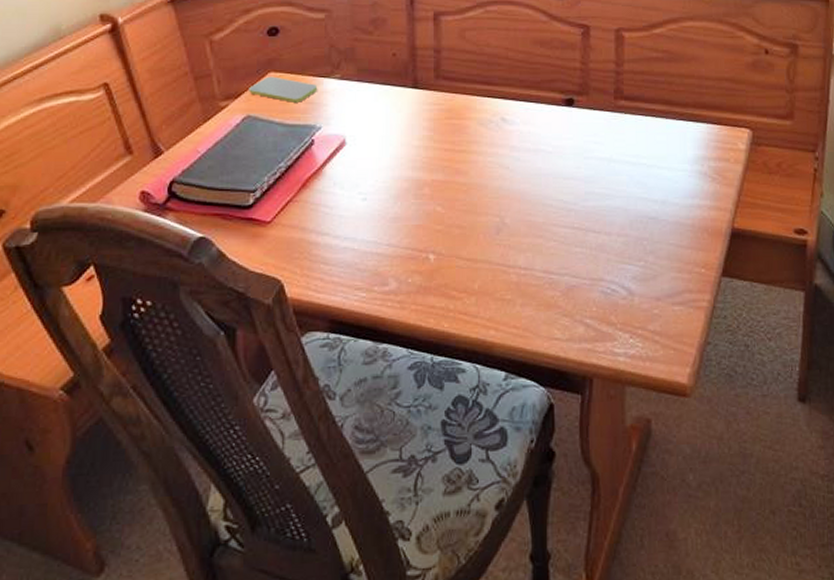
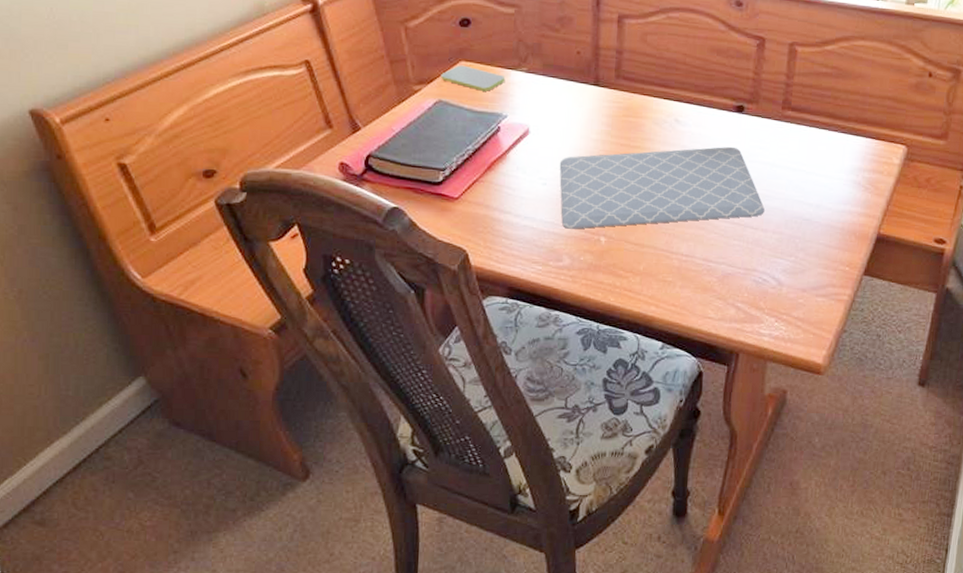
placemat: none [381,144,606,248] -> present [560,147,765,229]

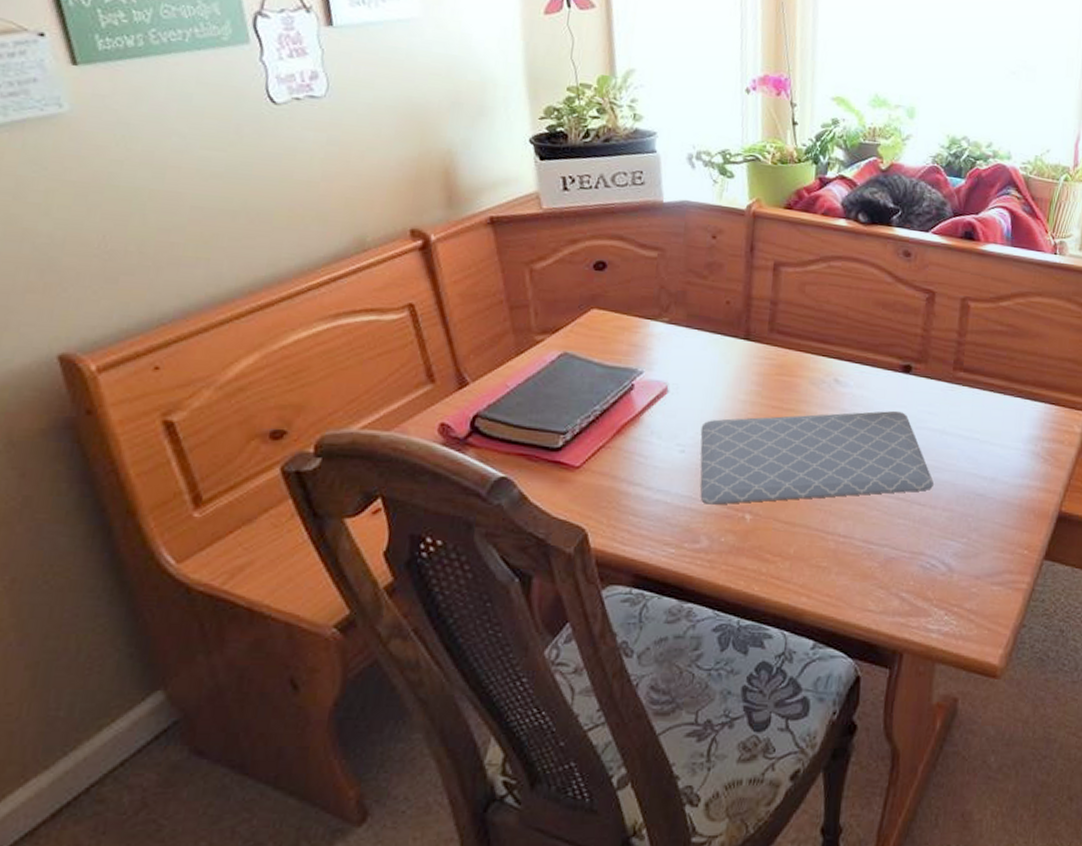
phone: present [441,65,506,91] -> none [568,313,643,344]

